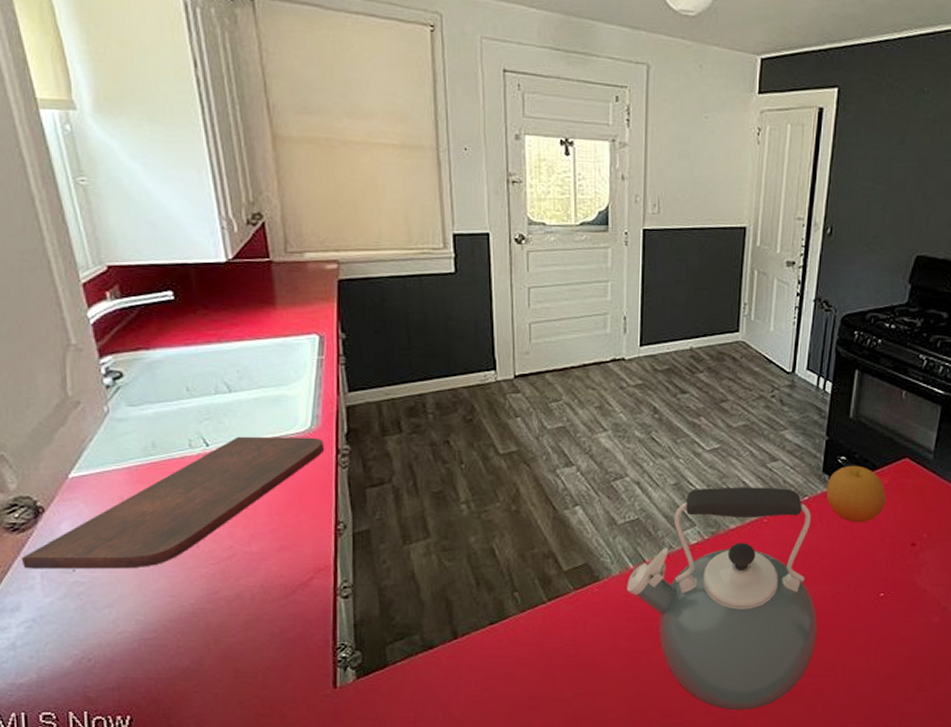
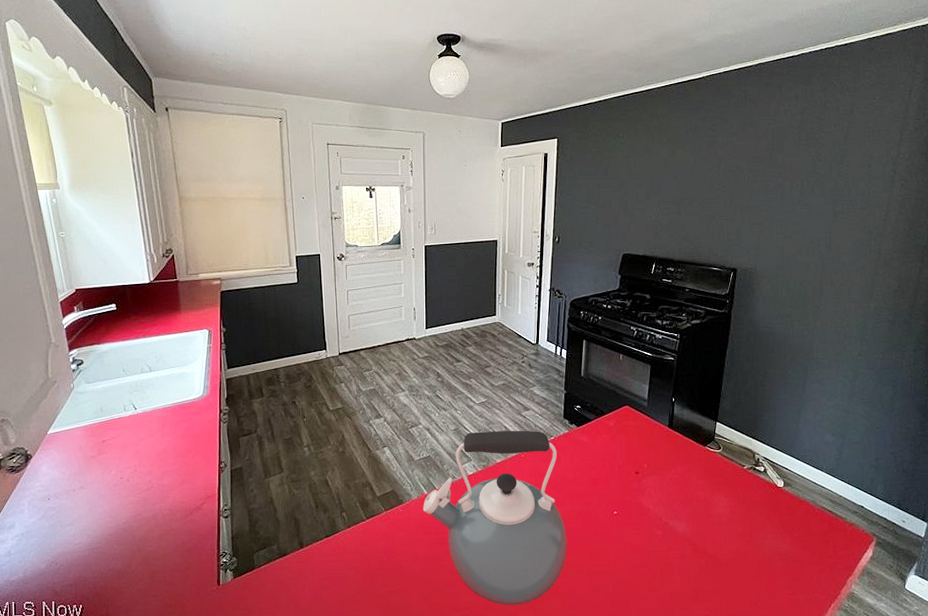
cutting board: present [21,436,325,569] -> none [16,401,212,498]
fruit: present [826,465,887,523] -> none [567,412,614,457]

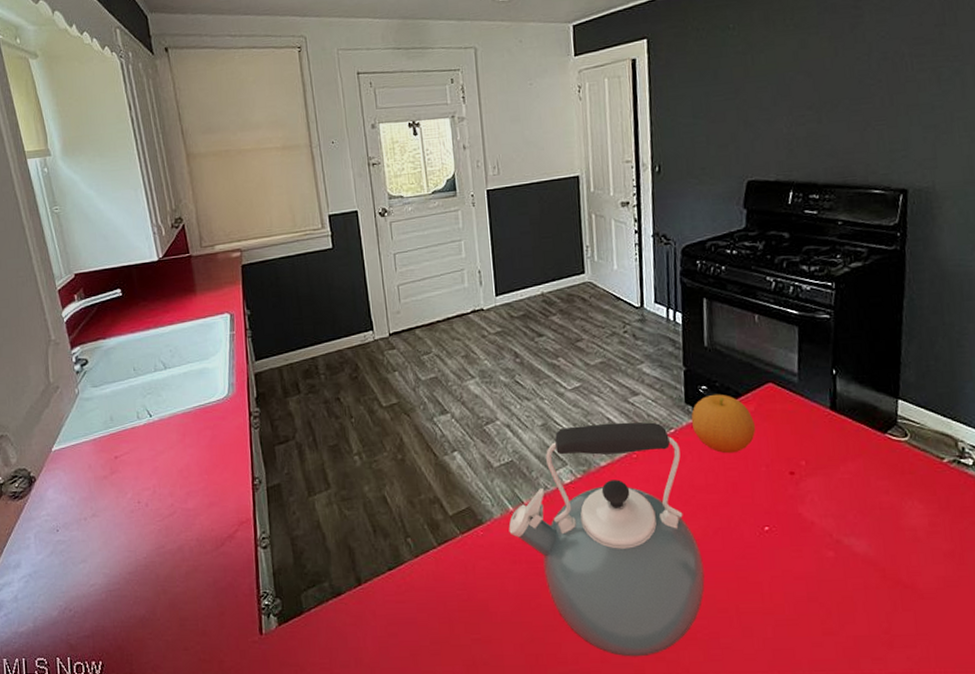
fruit: none [567,412,614,457] -> present [691,394,756,454]

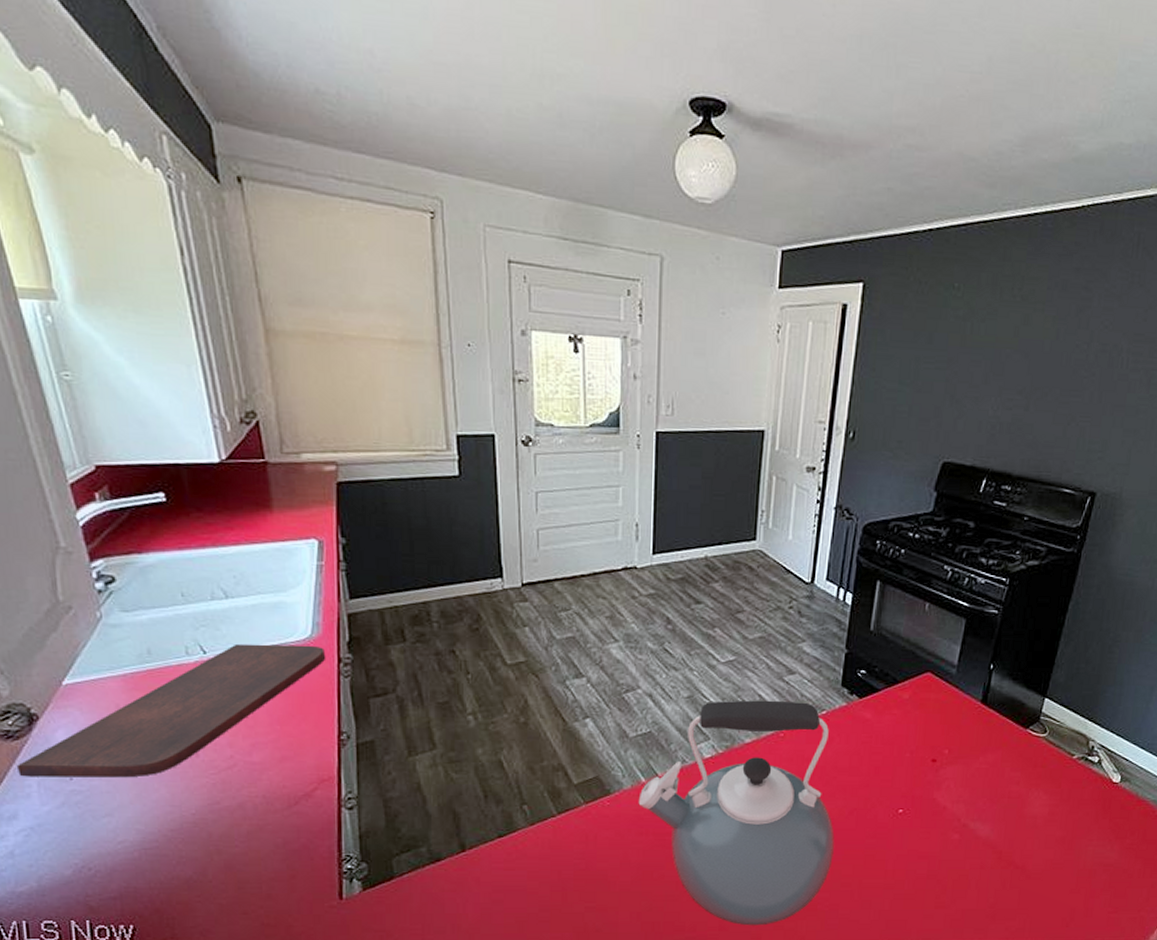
cutting board: none [20,403,240,531] -> present [16,643,326,778]
fruit: present [691,394,756,454] -> none [844,679,908,739]

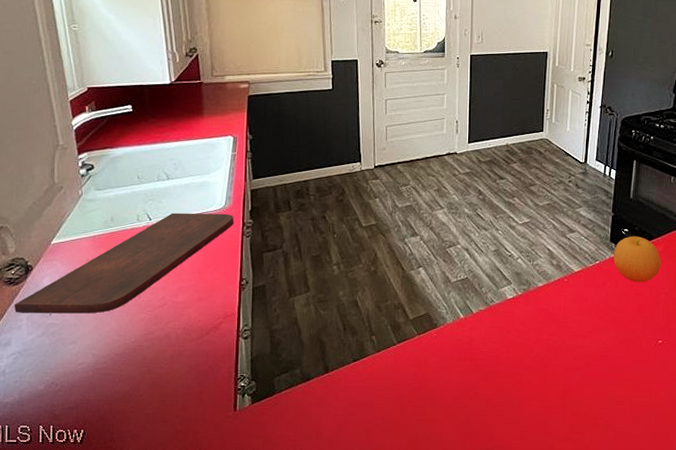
kettle: present [638,700,835,926] -> none [458,253,609,437]
fruit: none [844,679,908,739] -> present [613,236,662,283]

